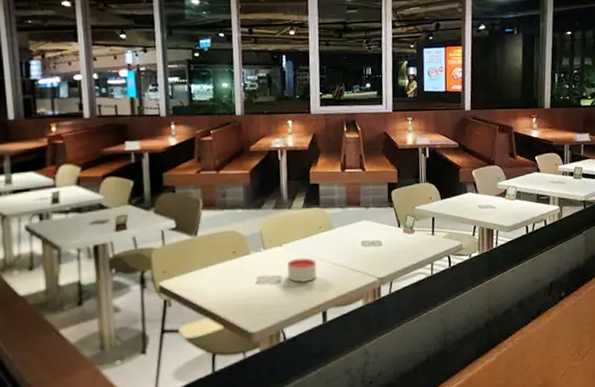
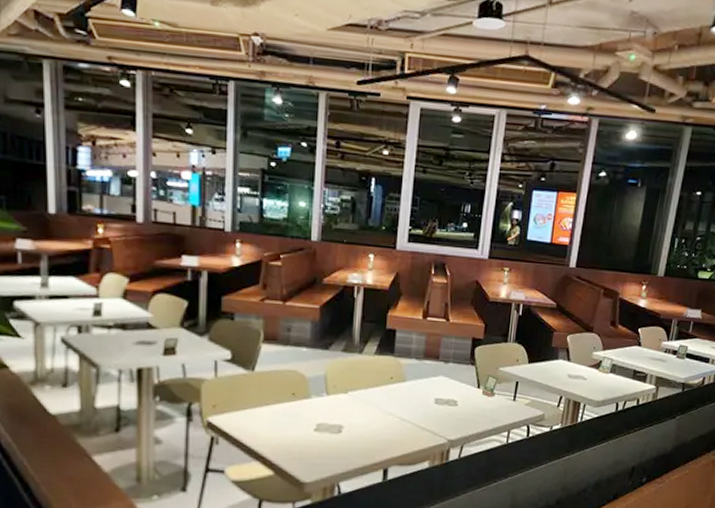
candle: present [287,258,317,283] -> none [349,409,383,436]

